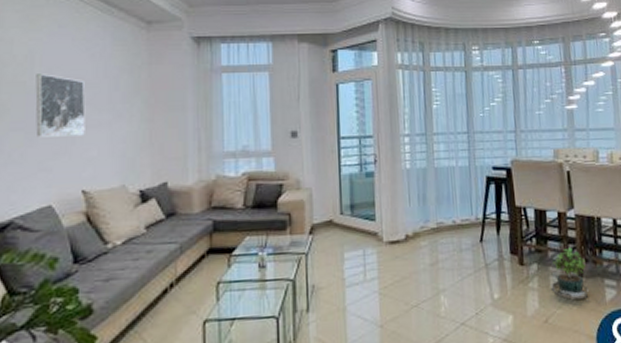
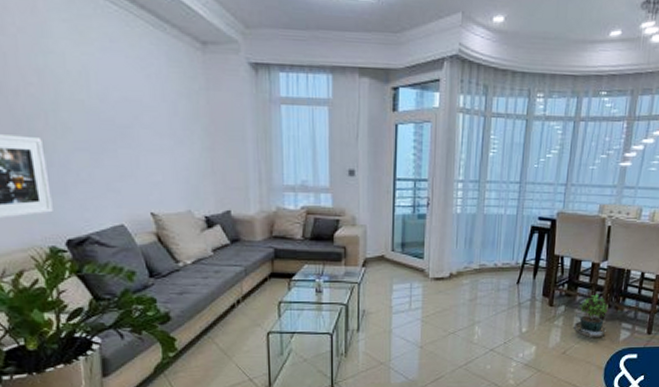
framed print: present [35,74,86,137] -> none [93,92,149,160]

